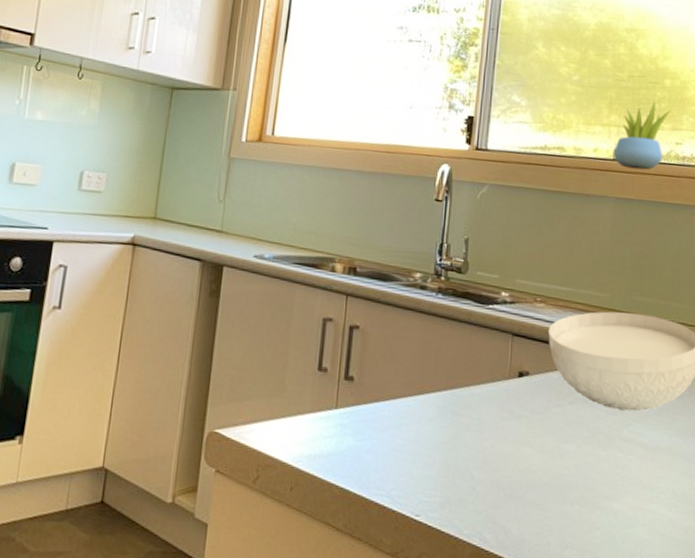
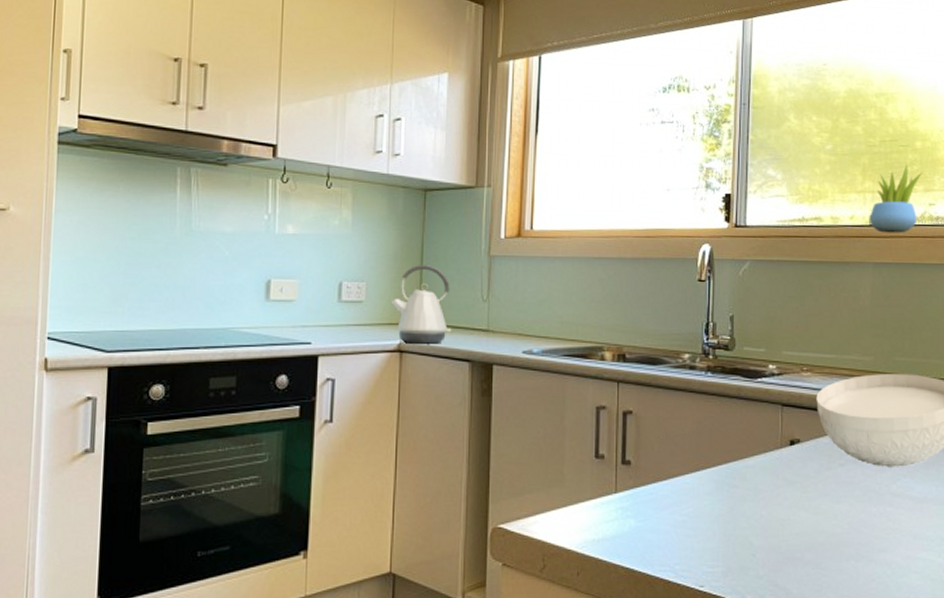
kettle: none [128,160,188,240] -> present [390,265,452,344]

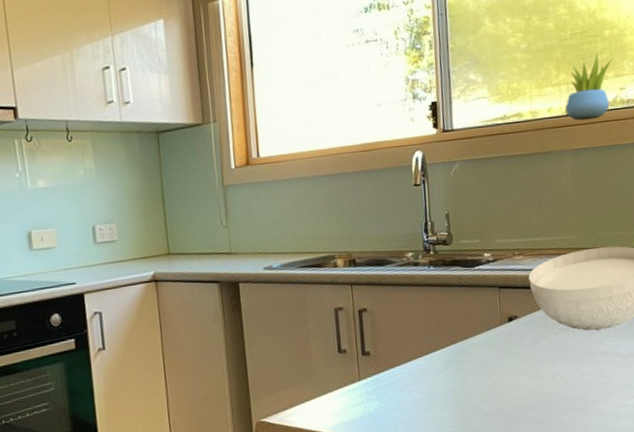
kettle: present [390,265,452,344] -> none [140,201,199,273]

